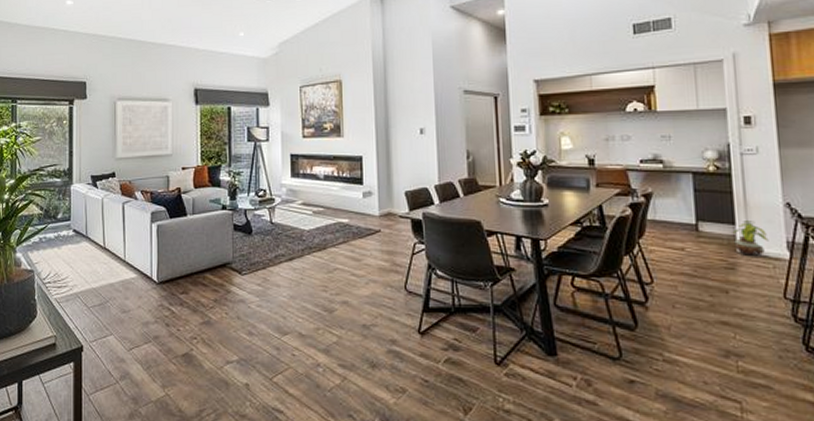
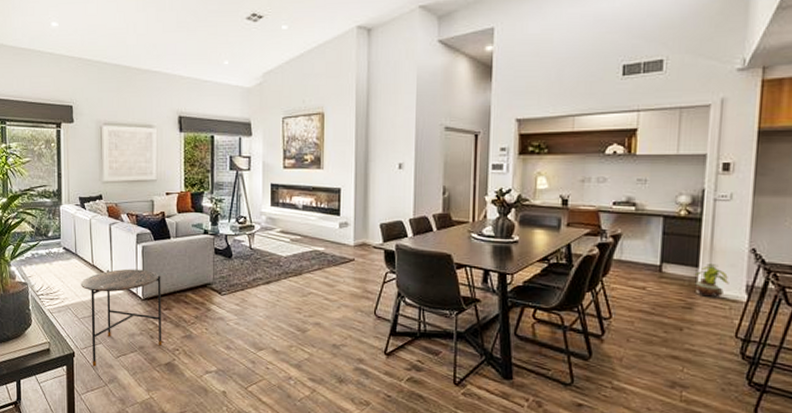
side table: none [91,250,179,362] -> present [80,268,162,367]

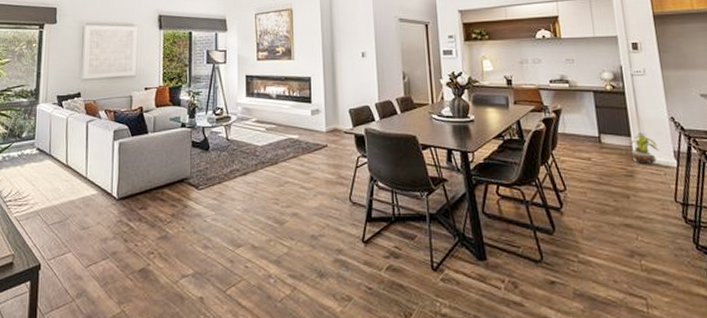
side table: present [80,268,162,367] -> none [52,167,137,280]

